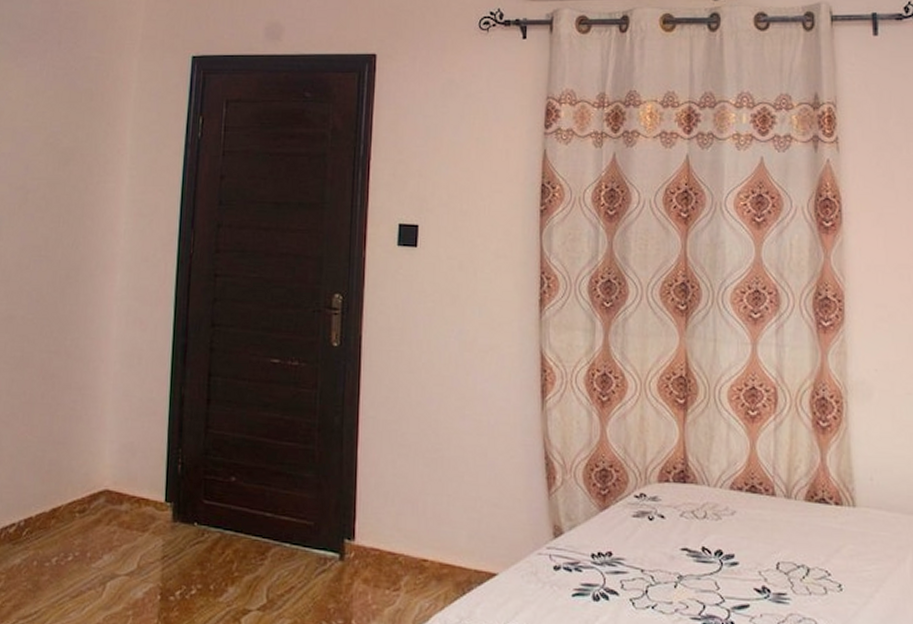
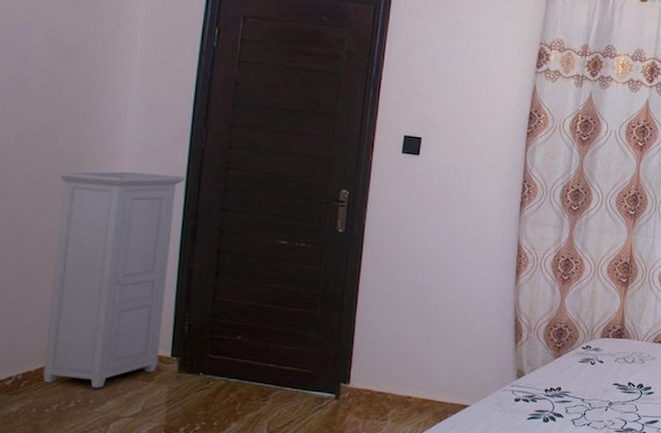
cabinet: none [43,285,176,539] -> present [42,171,187,388]

